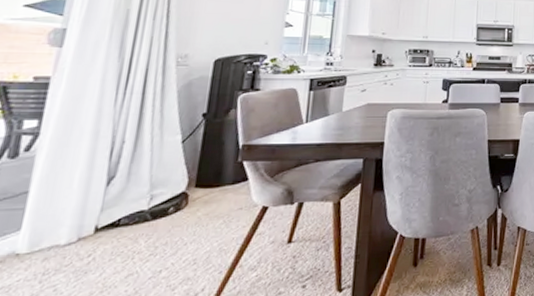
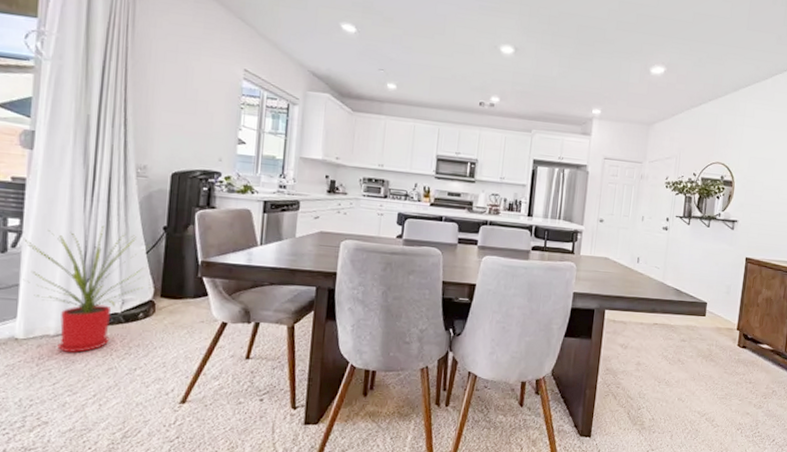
house plant: none [34,118,187,262] -> present [23,225,151,353]

